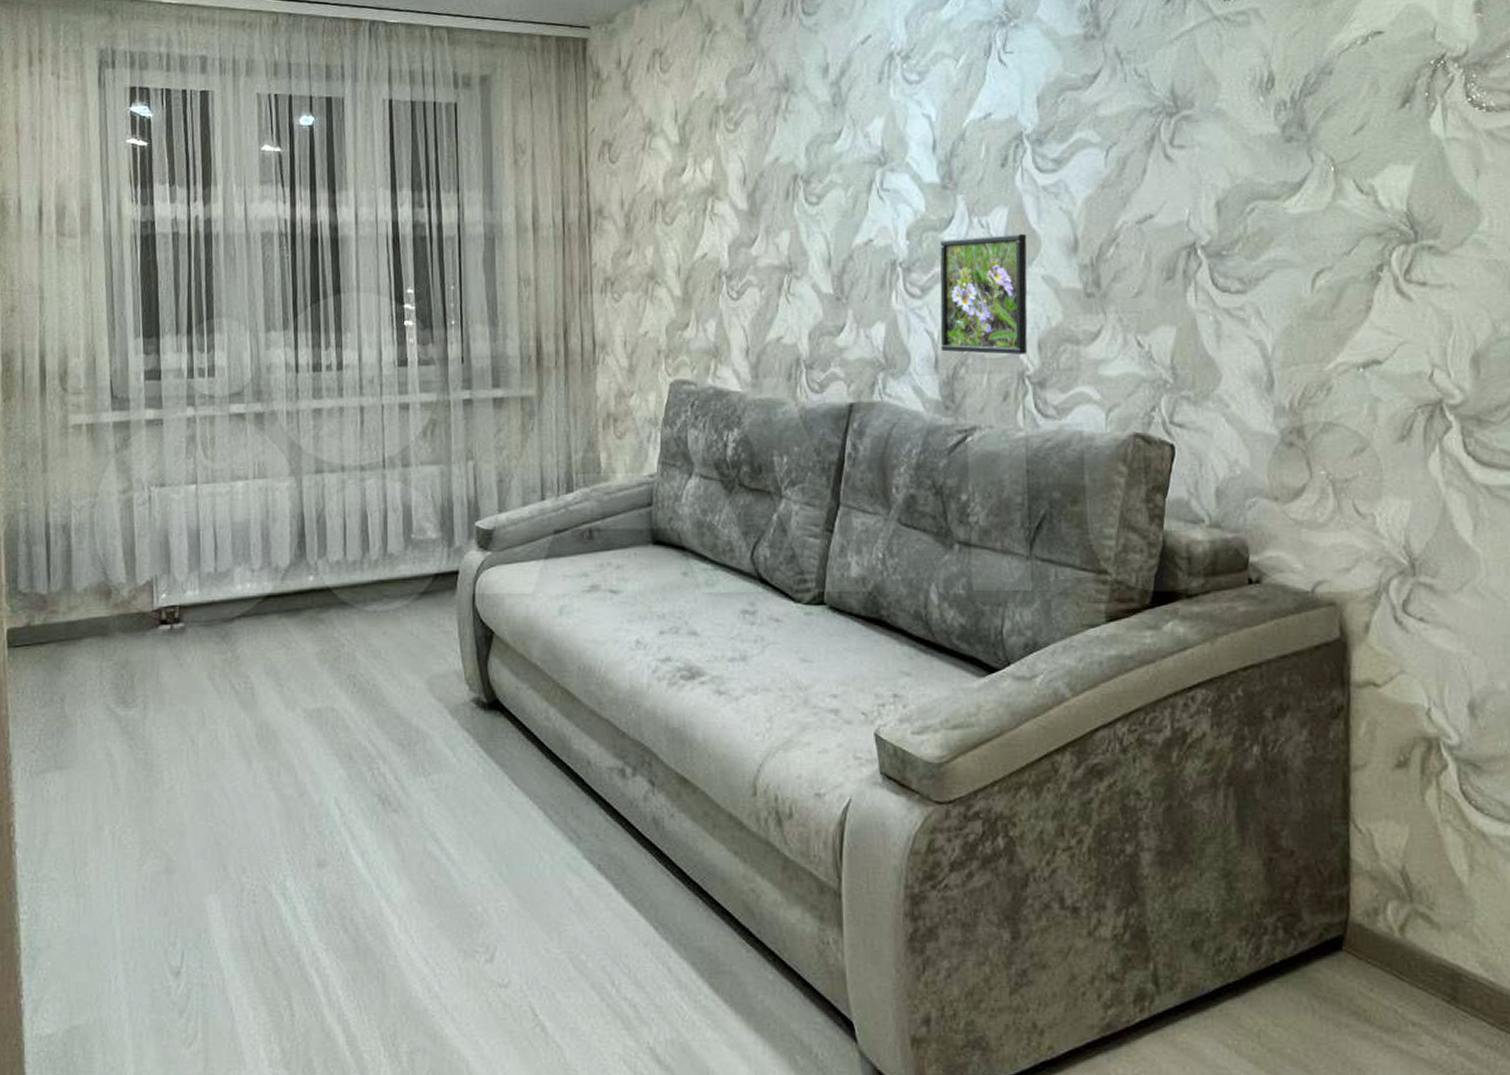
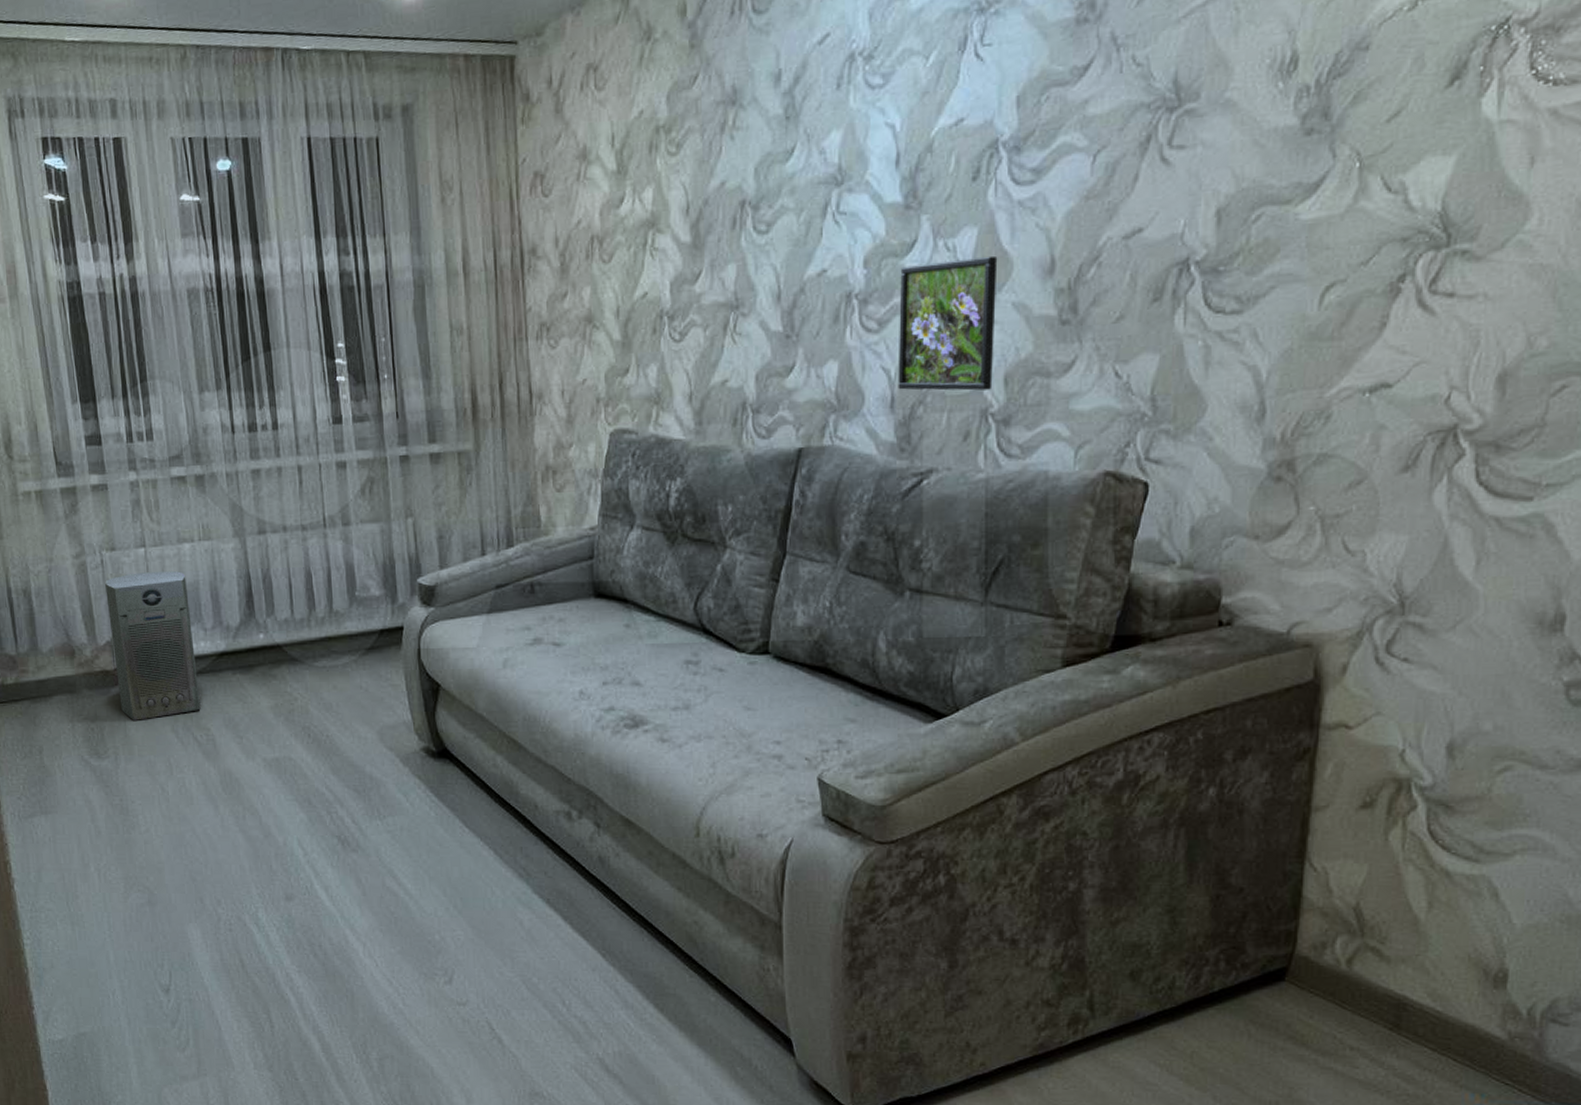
air purifier: none [151,508,241,666] -> present [105,571,201,720]

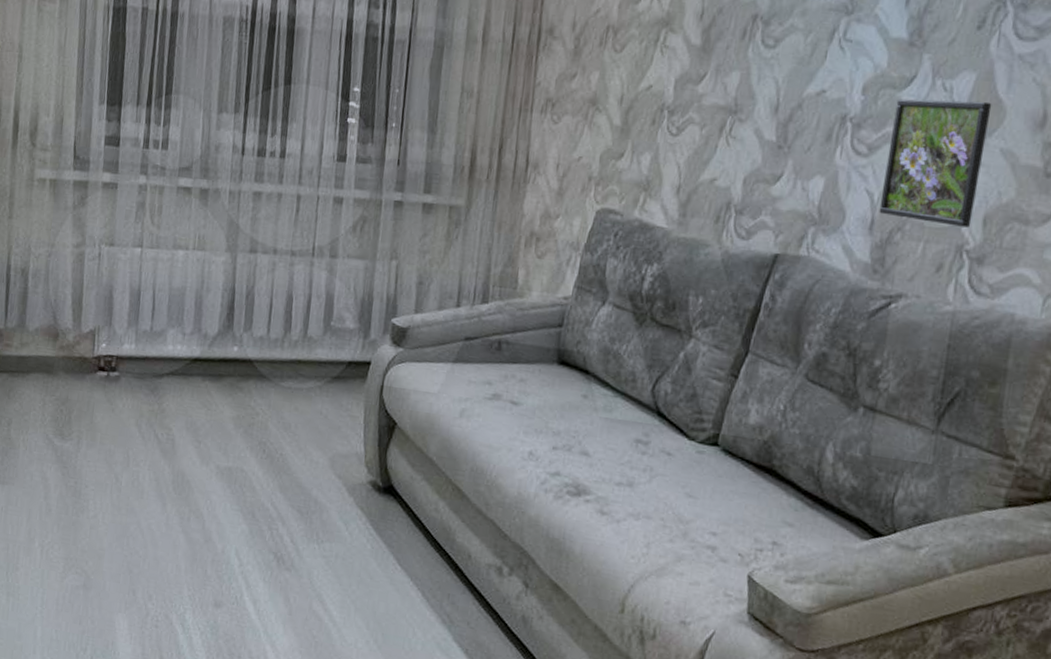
air purifier: present [105,571,201,720] -> none [92,270,175,410]

